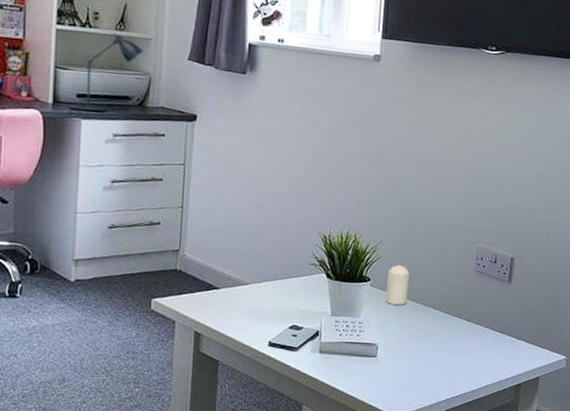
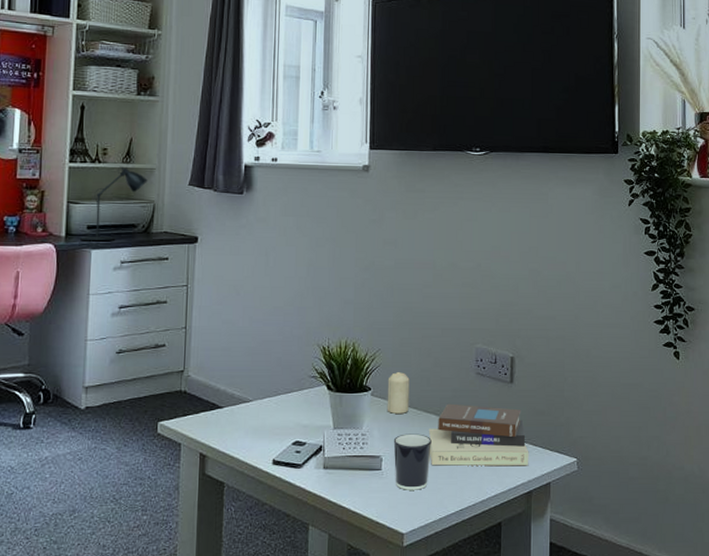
mug: none [389,324,428,378] -> present [393,433,432,490]
books: none [425,298,521,361] -> present [428,403,529,466]

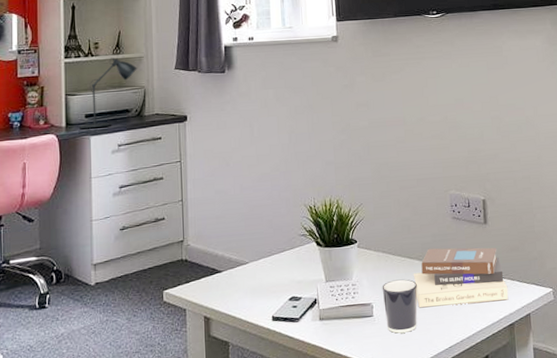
candle: present [387,371,410,414] -> none [371,222,394,263]

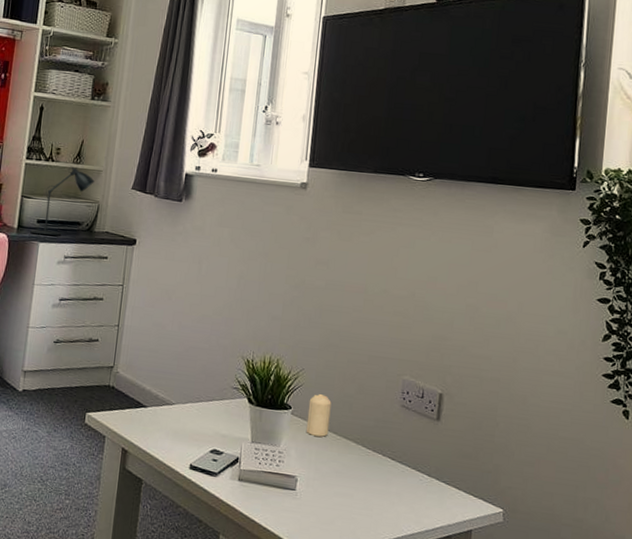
candle: none [371,222,394,263] -> present [306,393,332,437]
mug: present [382,279,418,334] -> none [308,457,349,517]
books: present [413,247,509,308] -> none [346,433,451,510]

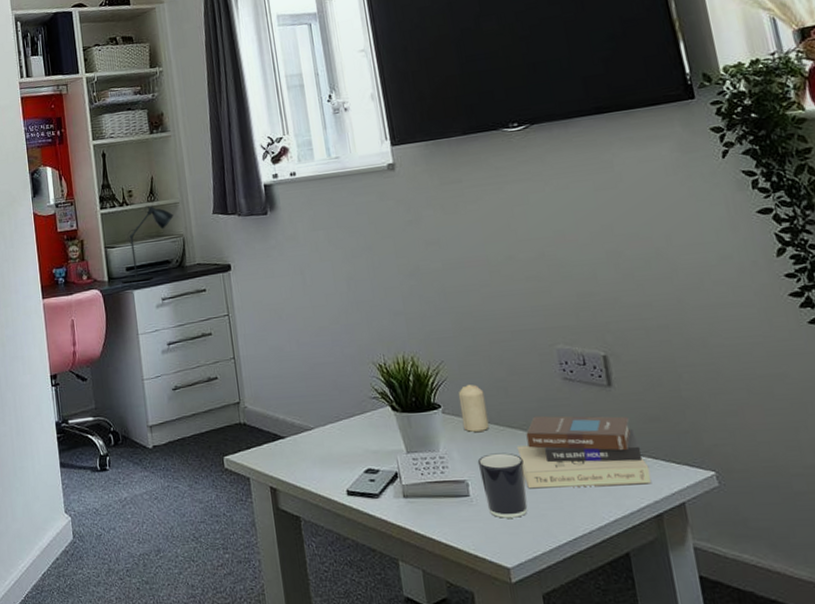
mug: none [308,457,349,517] -> present [477,452,528,518]
books: none [346,433,451,510] -> present [516,415,652,489]

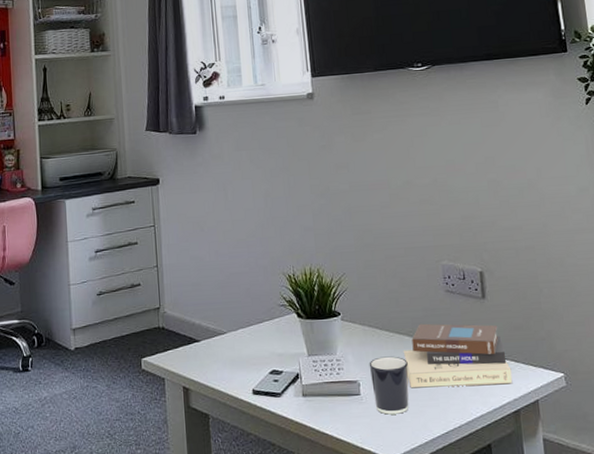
desk lamp: present [122,206,174,284] -> none [55,120,108,193]
candle: present [458,384,489,432] -> none [356,294,381,337]

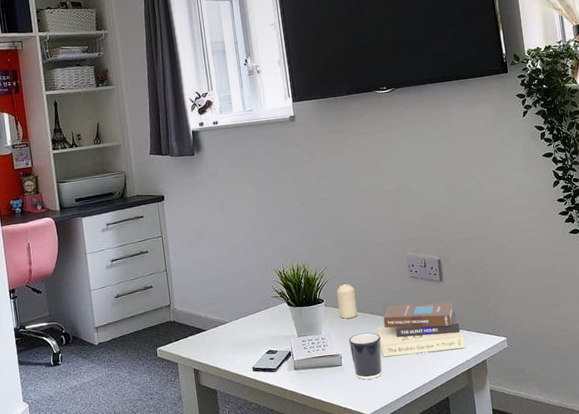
candle: none [356,294,381,337] -> present [336,283,358,319]

